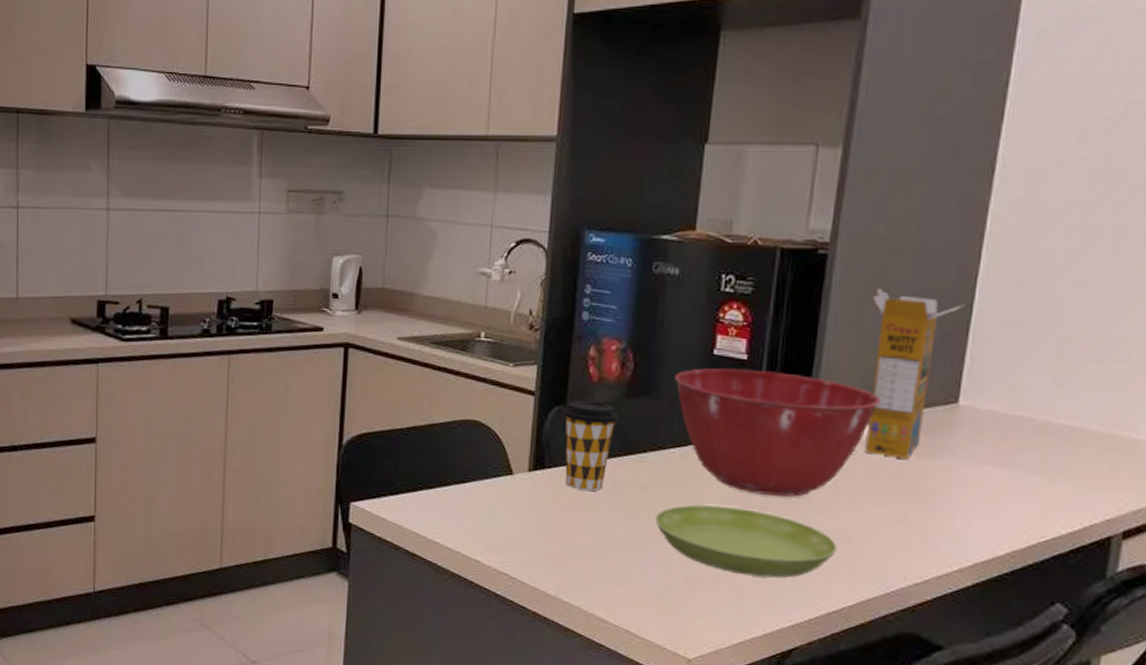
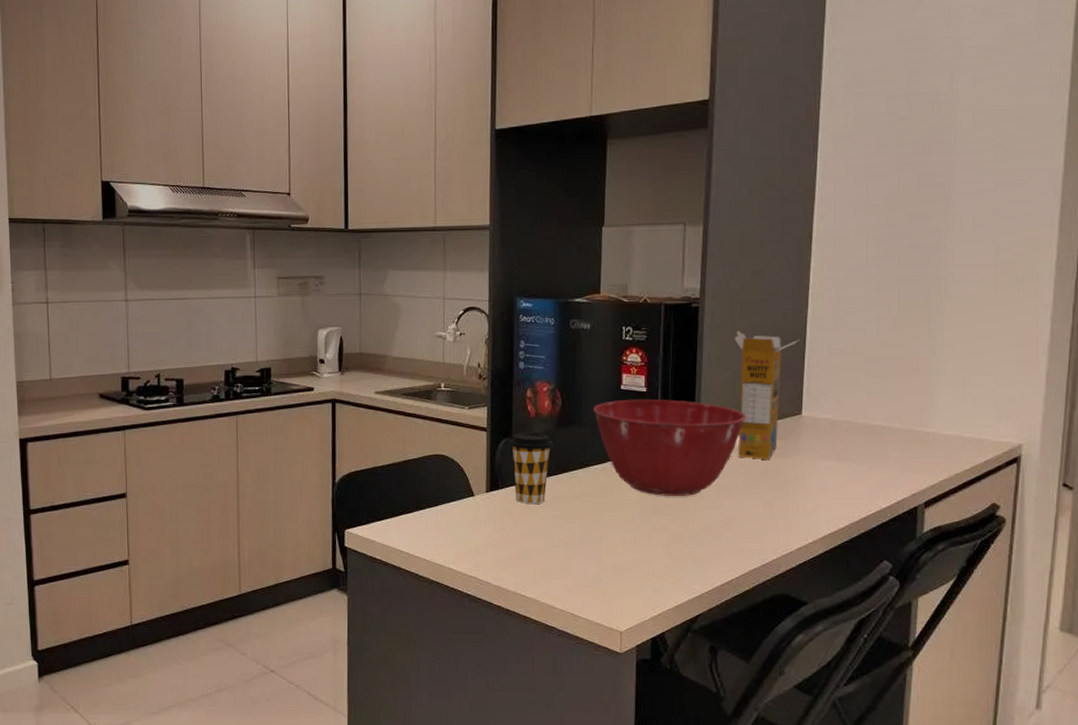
saucer: present [655,504,838,578] -> none [587,508,725,561]

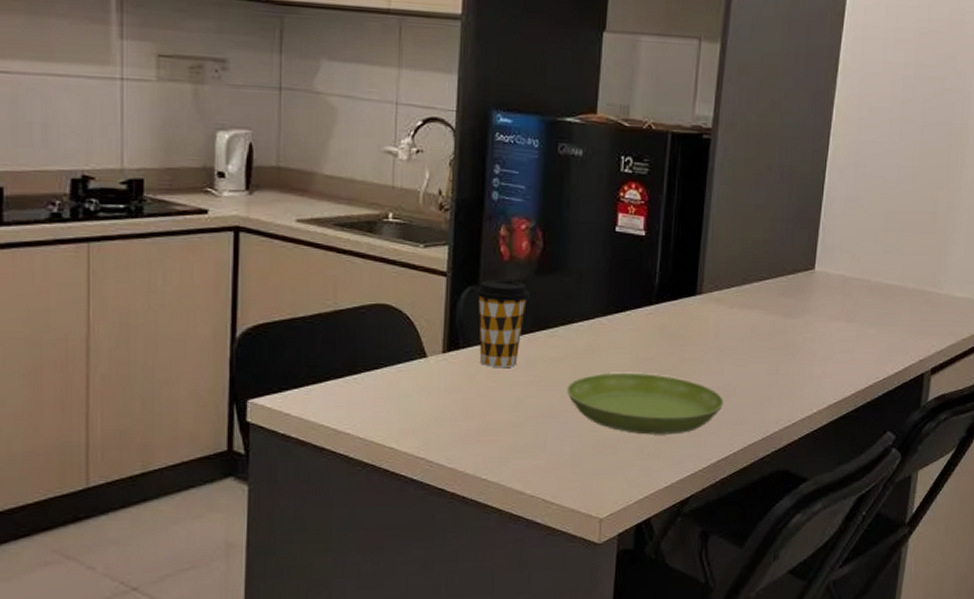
saucer: none [587,508,725,561] -> present [566,373,725,435]
mixing bowl: present [594,399,747,496] -> none [582,244,756,359]
cereal box: present [734,330,801,460] -> none [743,169,819,319]

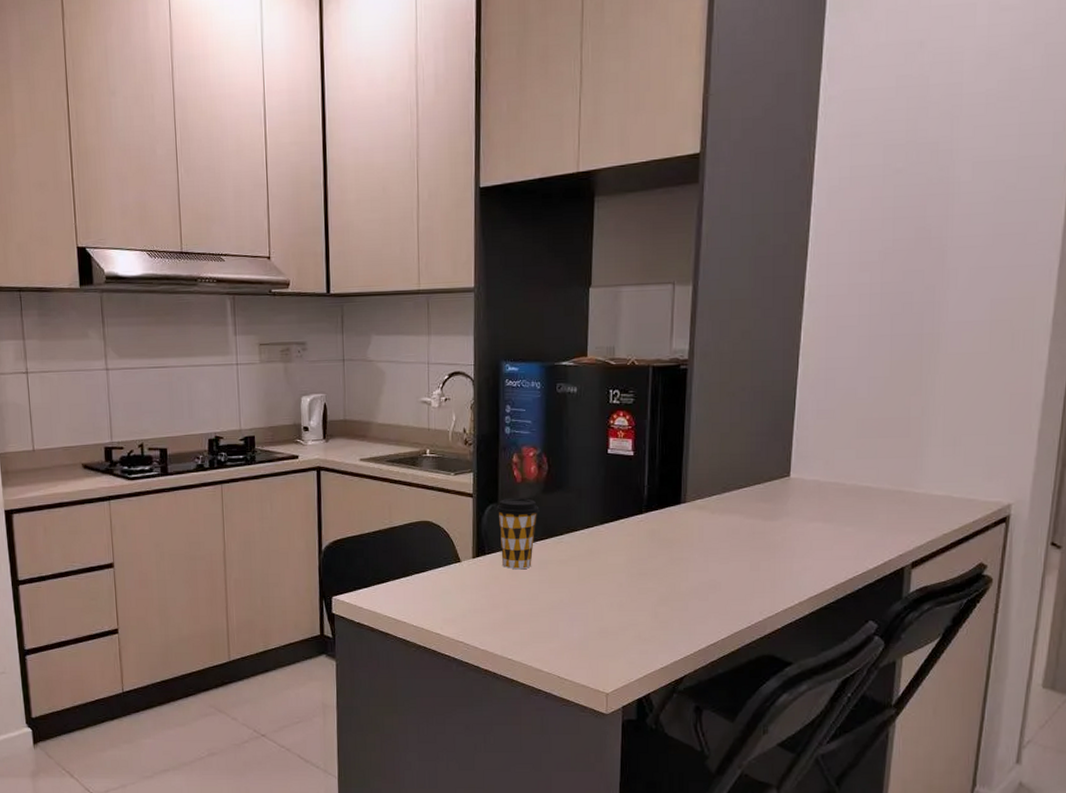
saucer: present [566,373,725,435] -> none [573,572,711,624]

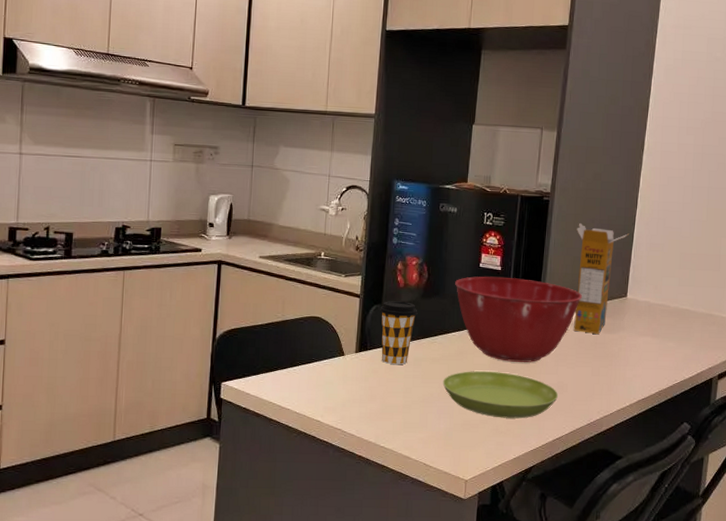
saucer: none [573,572,711,624] -> present [442,371,559,419]
mixing bowl: none [580,463,735,560] -> present [455,276,583,362]
cereal box: none [723,392,790,522] -> present [573,222,630,334]

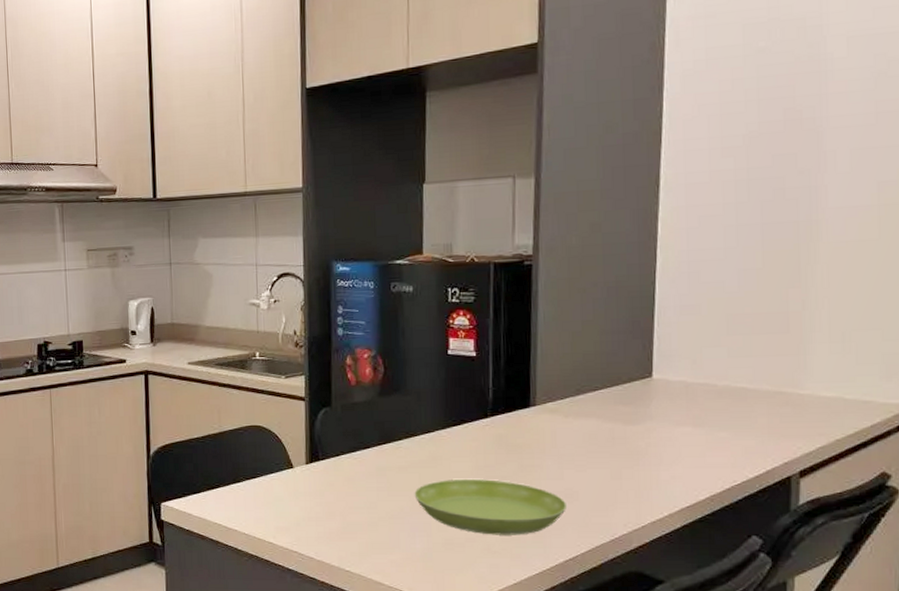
coffee cup: present [380,301,418,365] -> none [330,402,376,477]
mixing bowl: present [455,276,583,362] -> none [419,364,589,466]
cereal box: present [573,222,630,334] -> none [573,288,649,427]

